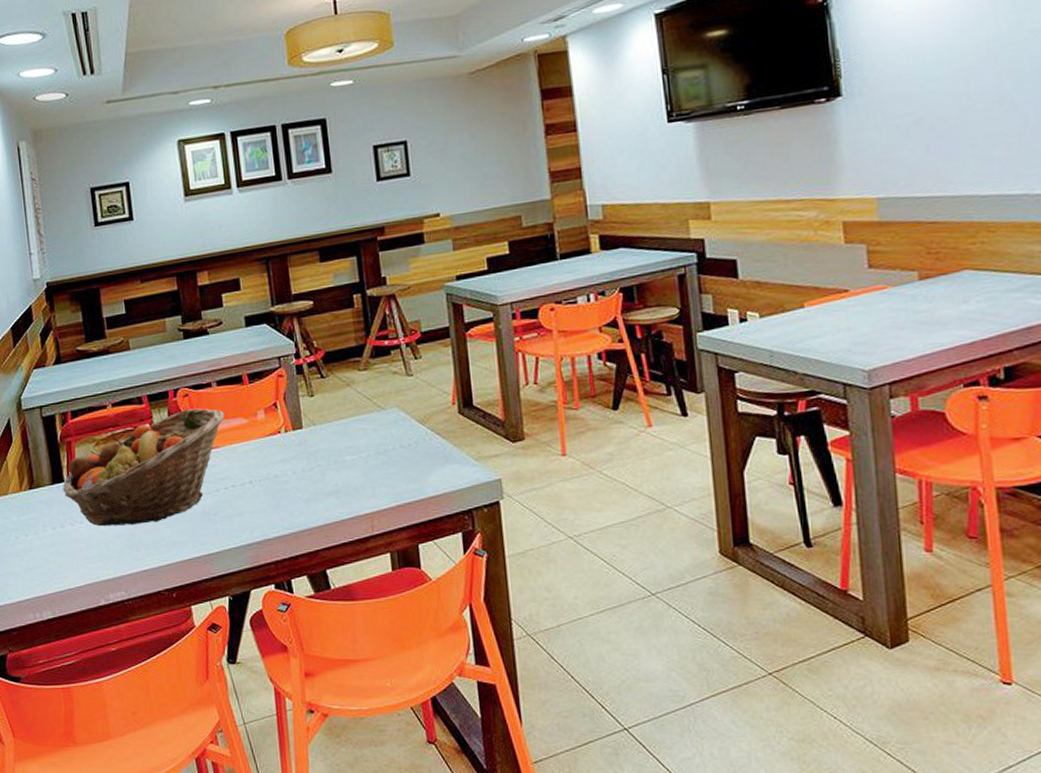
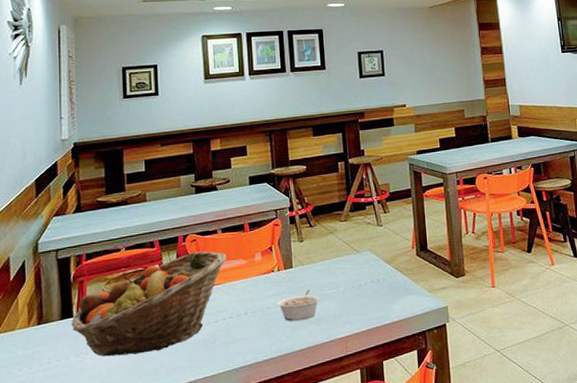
legume: none [286,455,338,494] -> present [277,289,321,322]

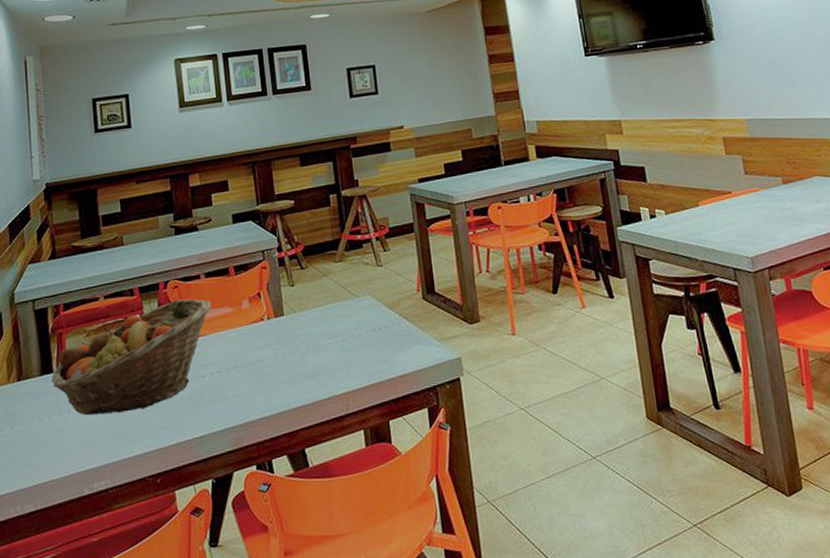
legume: present [277,289,321,322] -> none [268,340,316,376]

